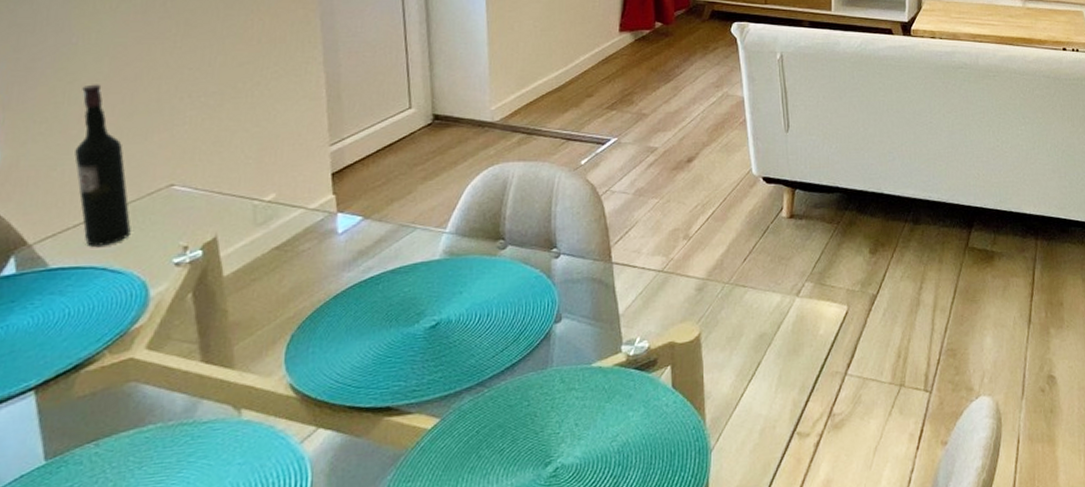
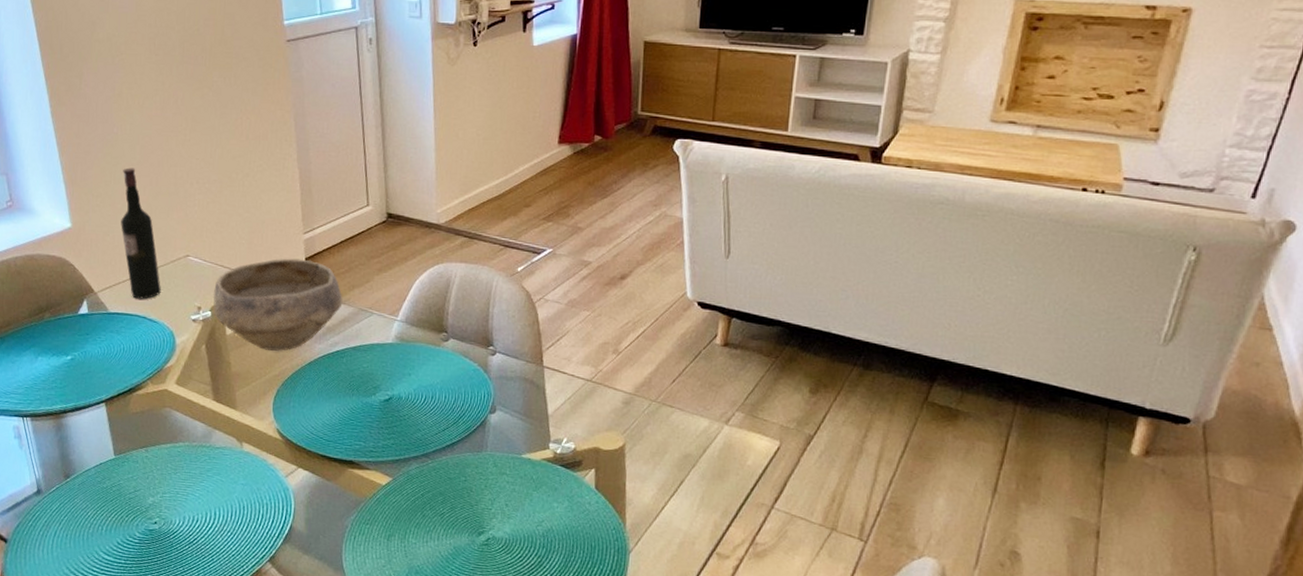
bowl: none [205,175,379,289] -> present [213,258,343,351]

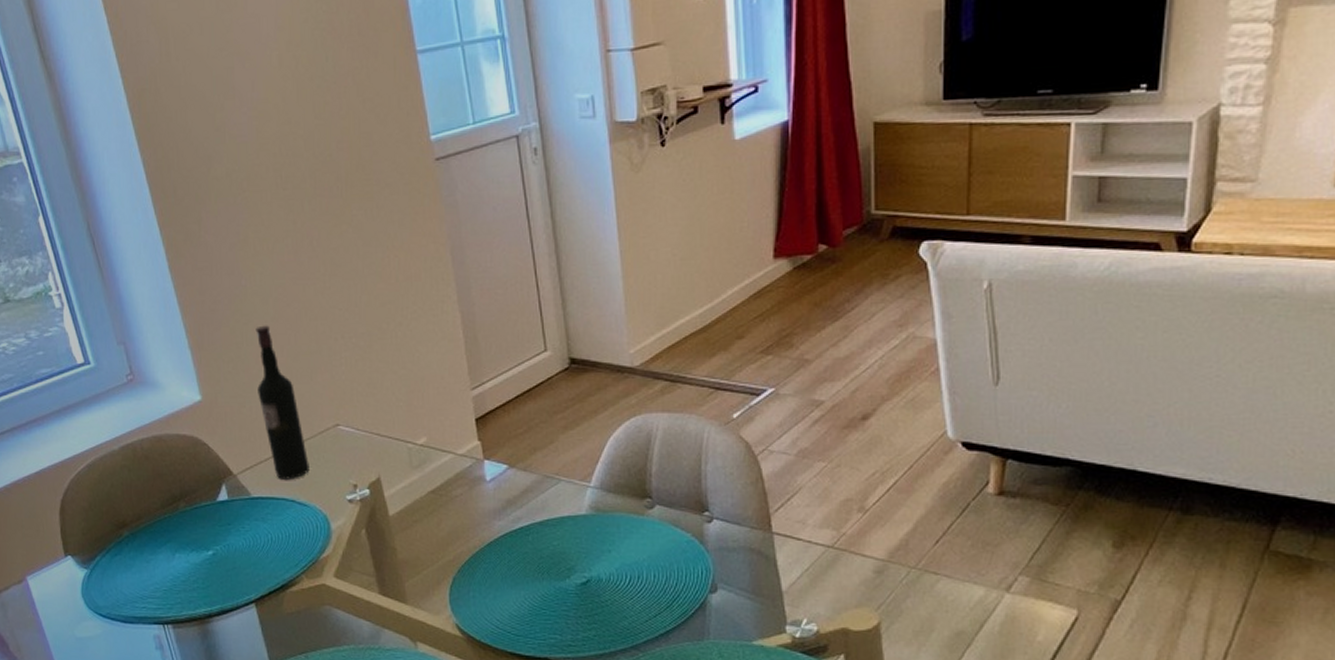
bowl: present [213,258,343,351] -> none [370,420,523,532]

